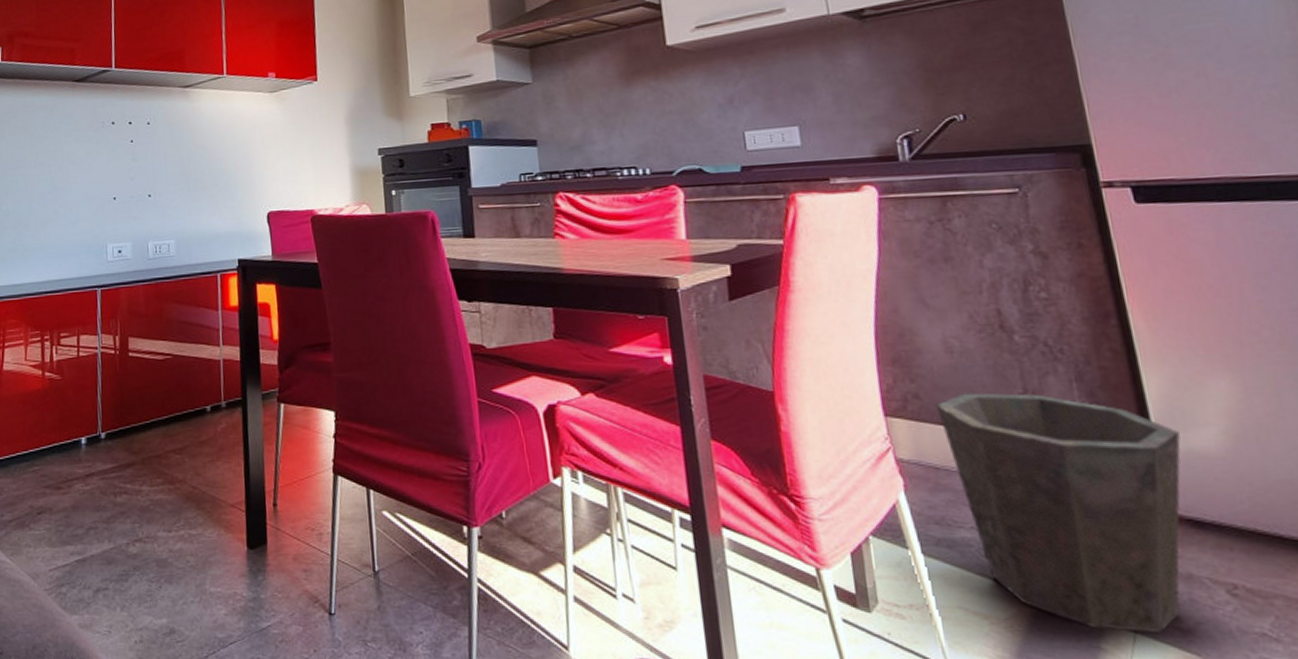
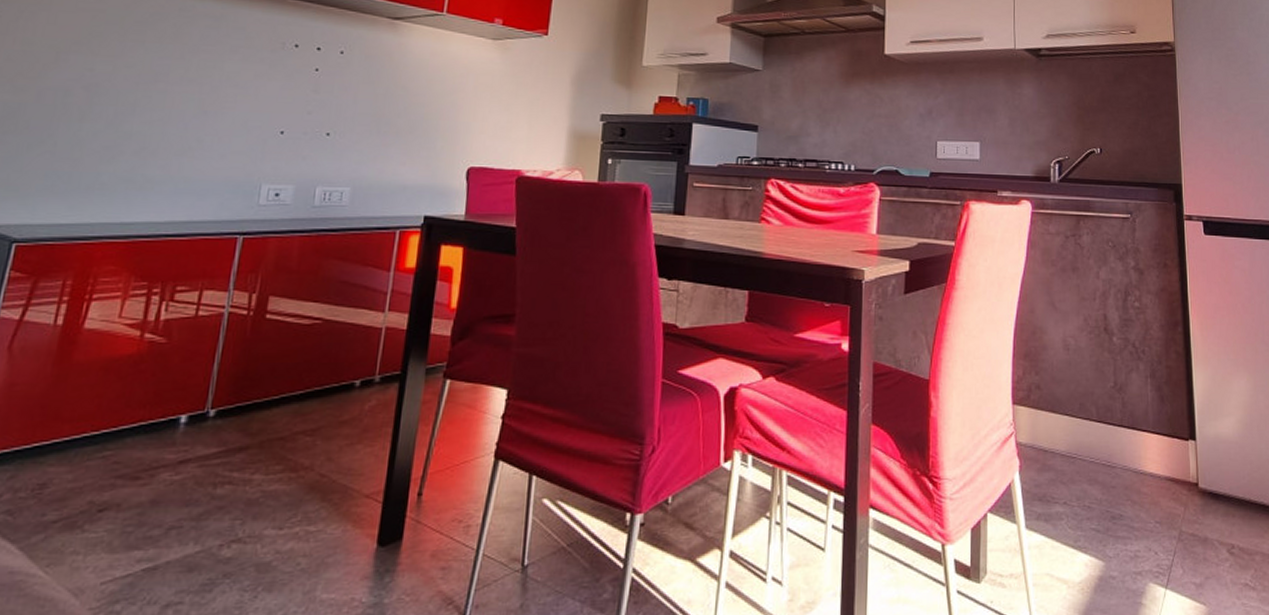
waste bin: present [935,392,1181,633] -> none [1051,385,1212,588]

